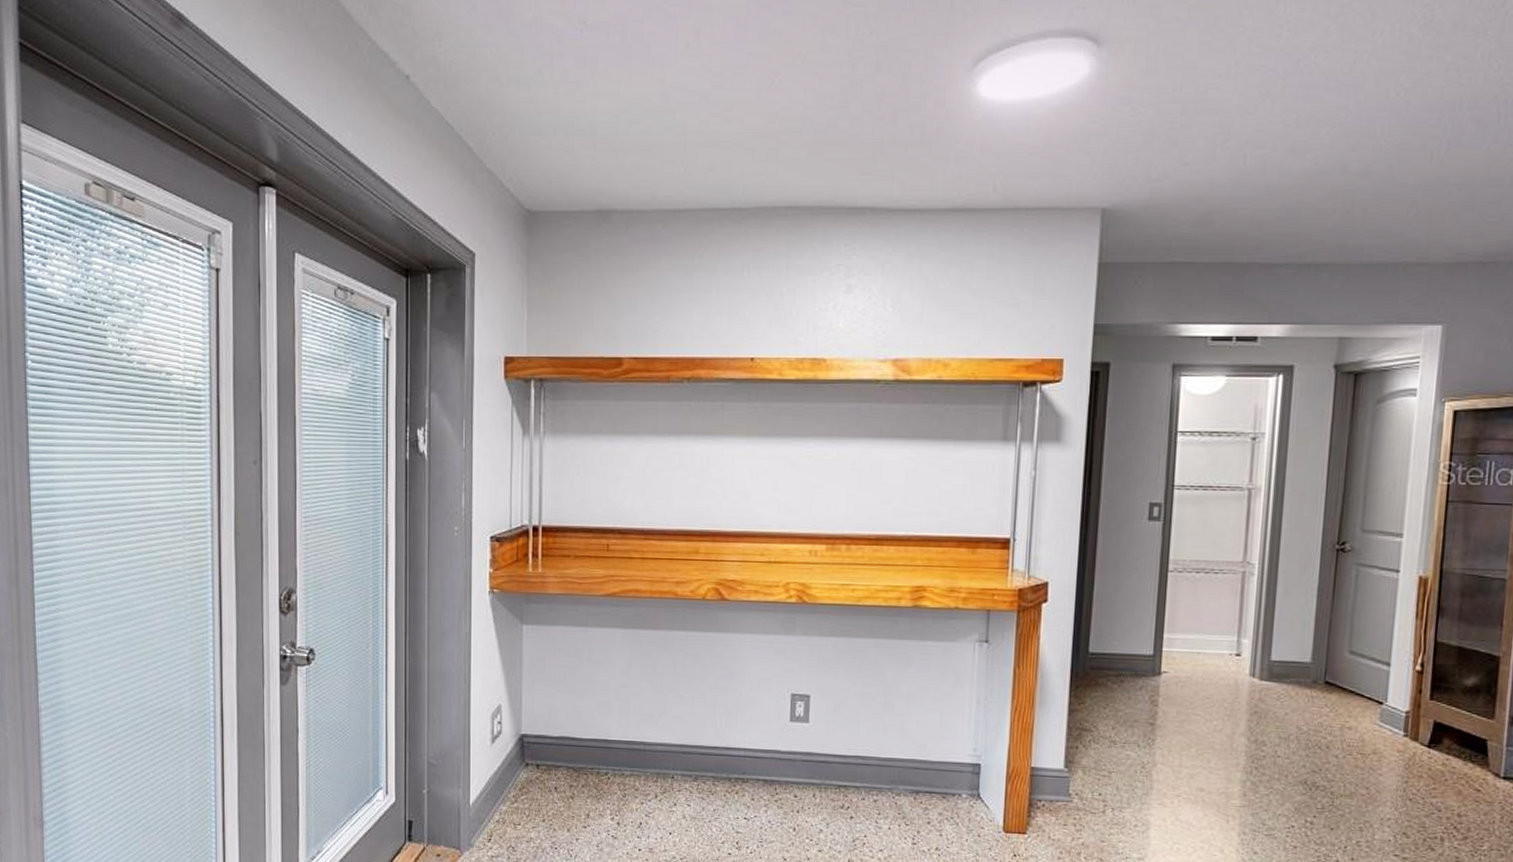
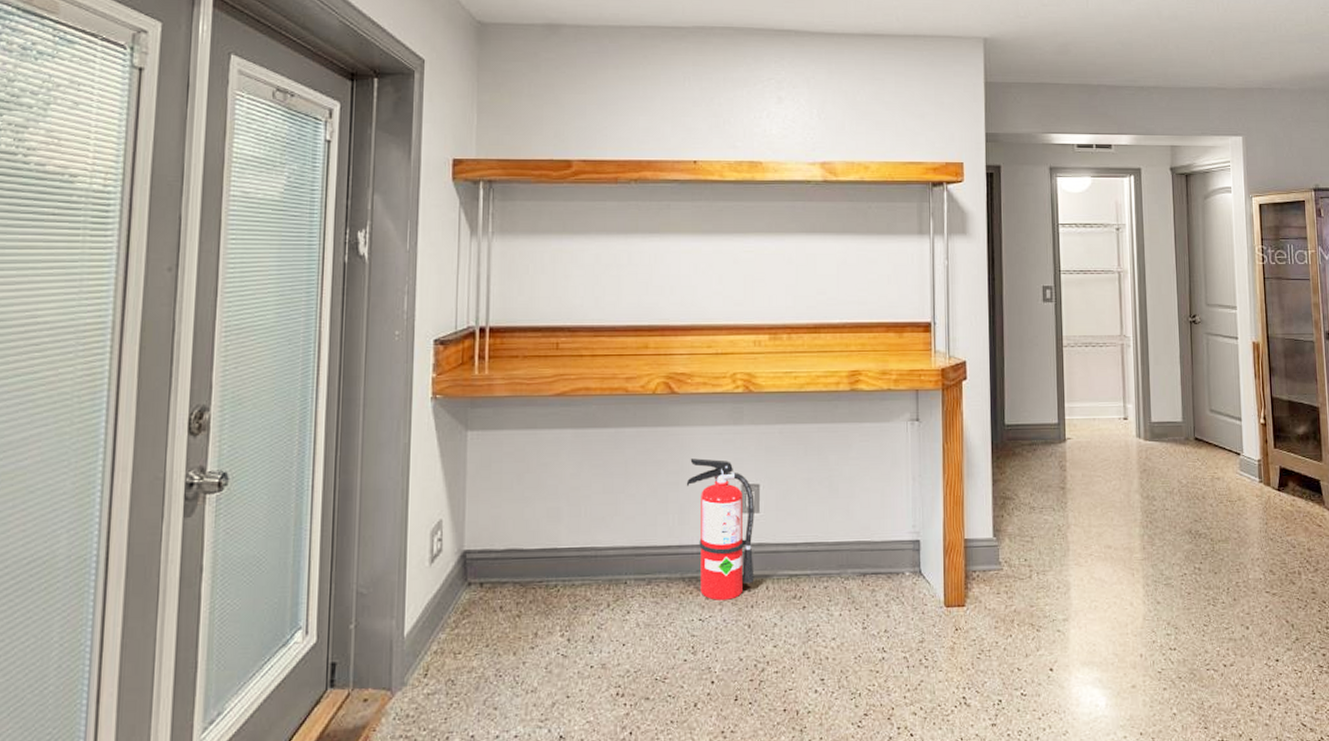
fire extinguisher: none [734,665,804,803] -> present [686,458,755,600]

